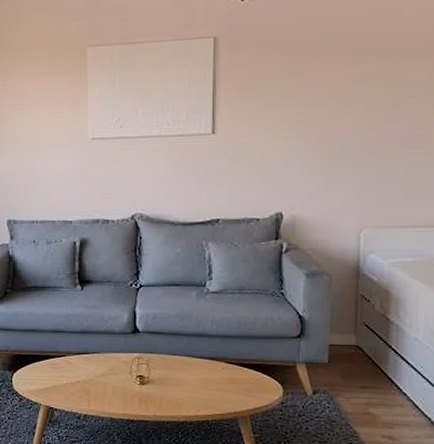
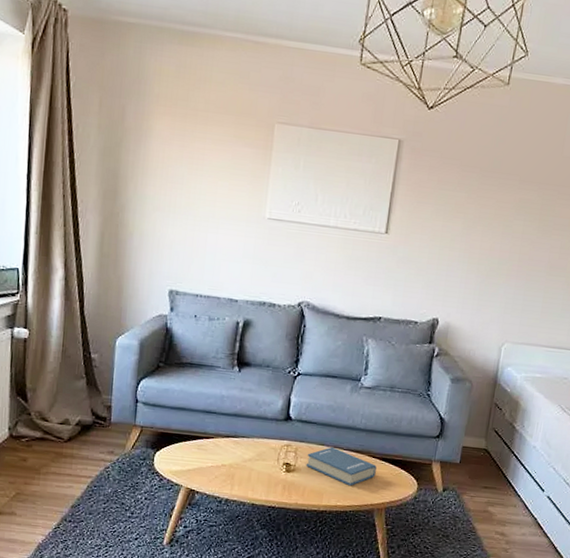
hardback book: none [159,356,235,395] -> present [306,446,377,486]

